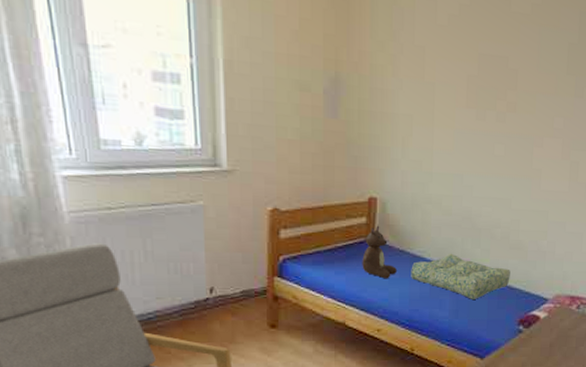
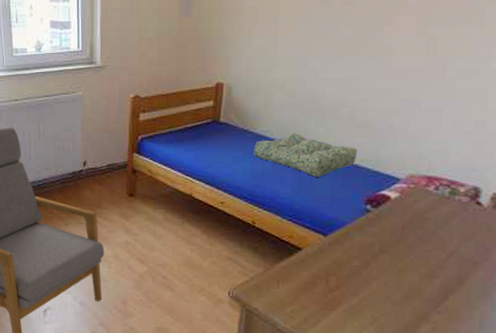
teddy bear: present [362,225,397,279] -> none [208,108,240,156]

